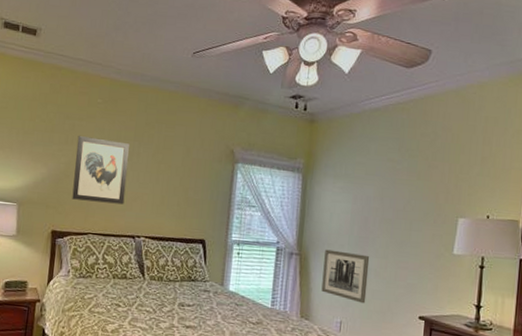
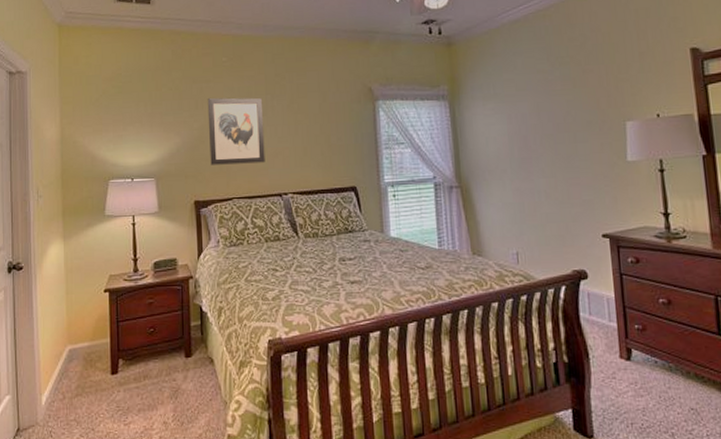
wall art: present [321,249,370,304] -> none [487,176,541,230]

